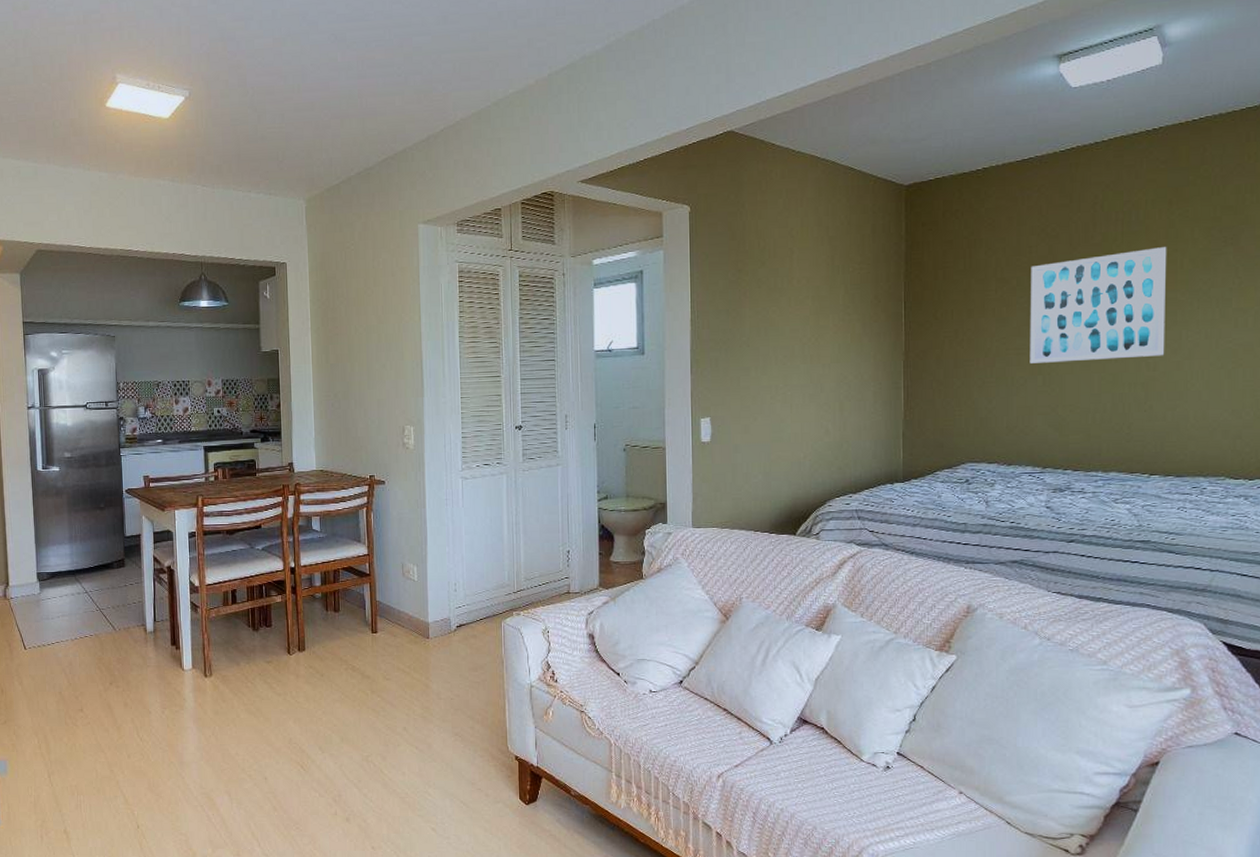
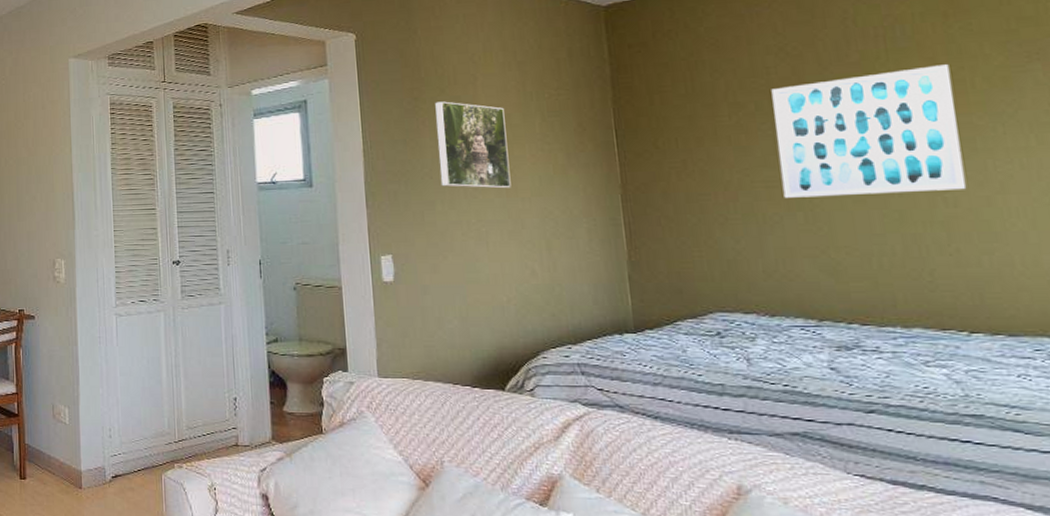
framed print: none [755,273,815,356] -> present [435,101,511,189]

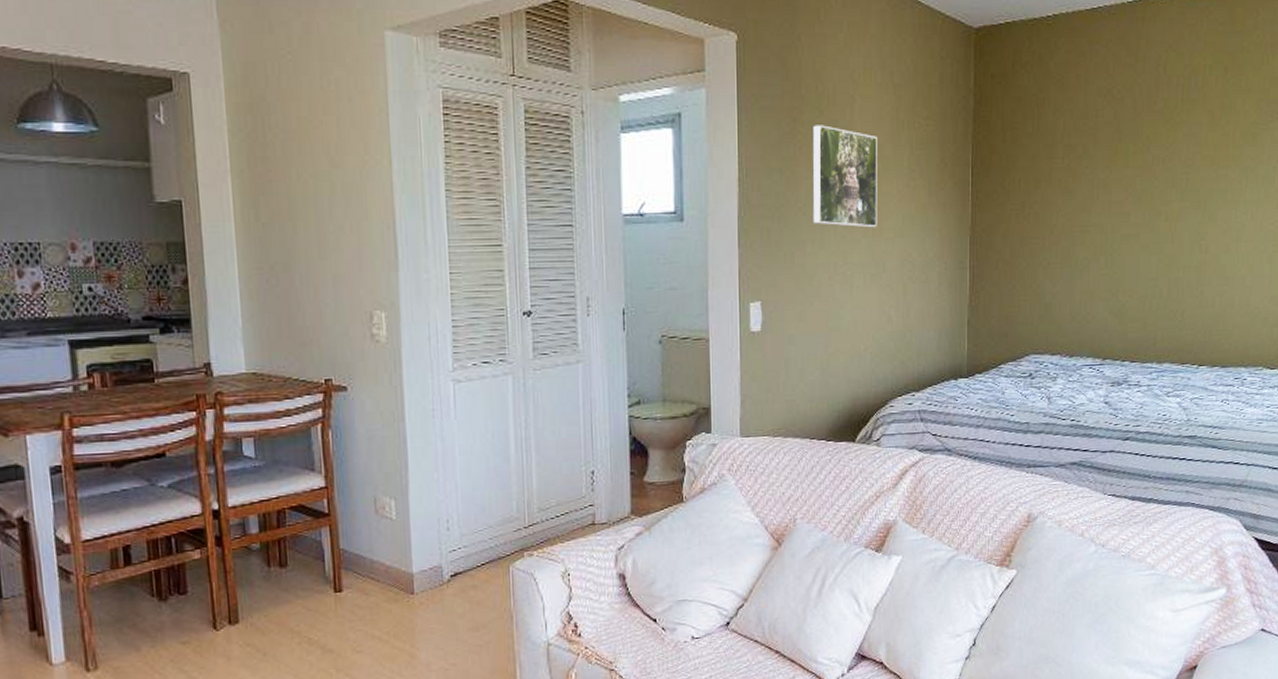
wall art: present [771,64,967,198] -> none [1093,118,1221,243]

